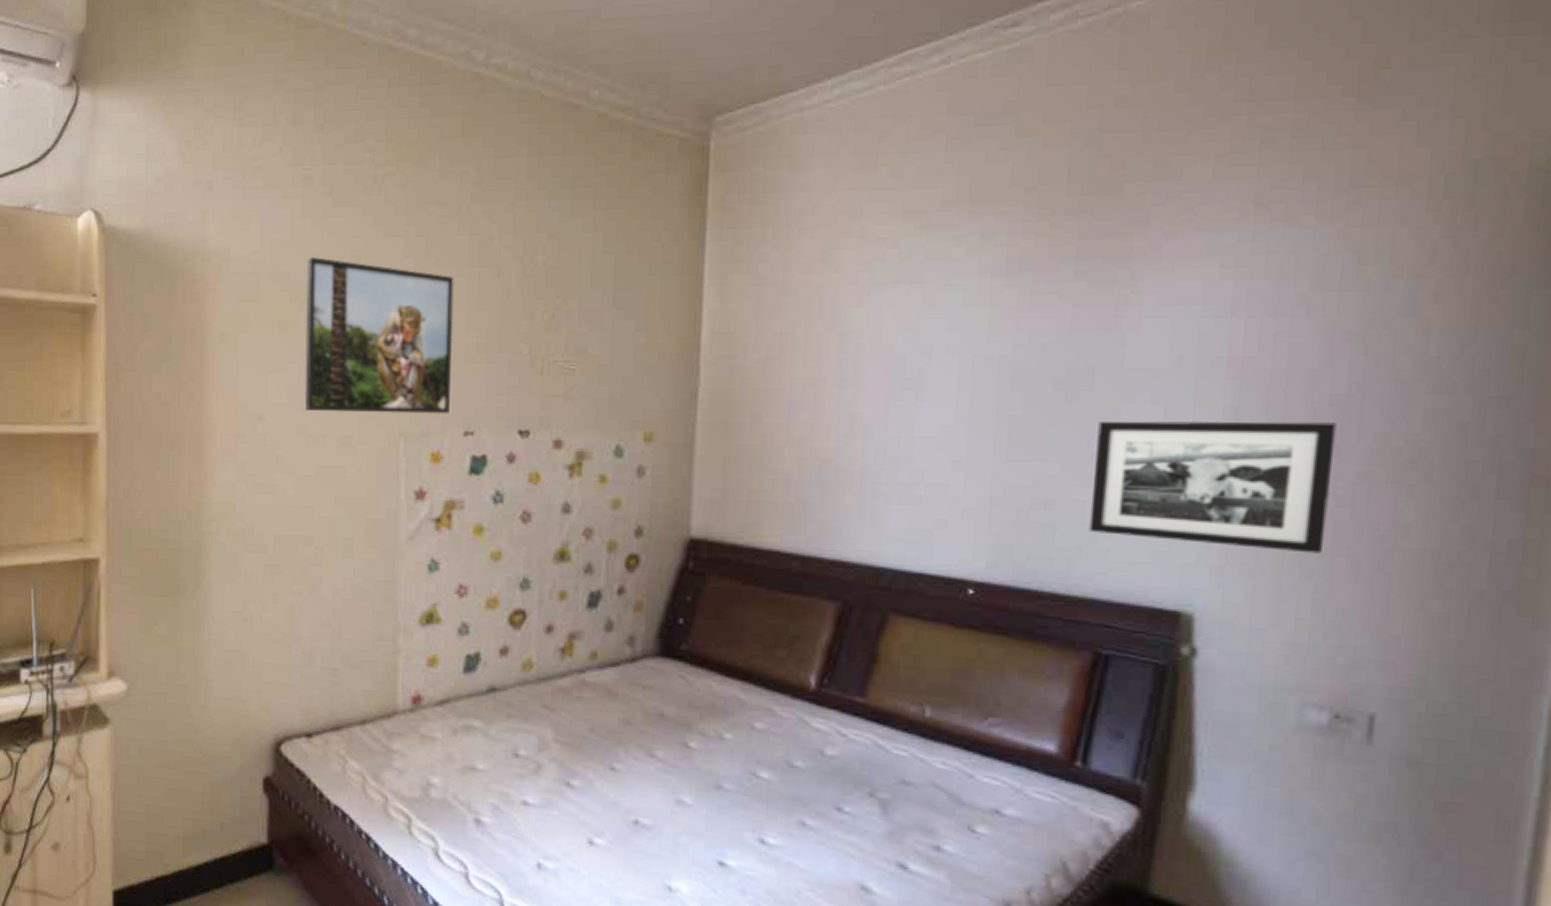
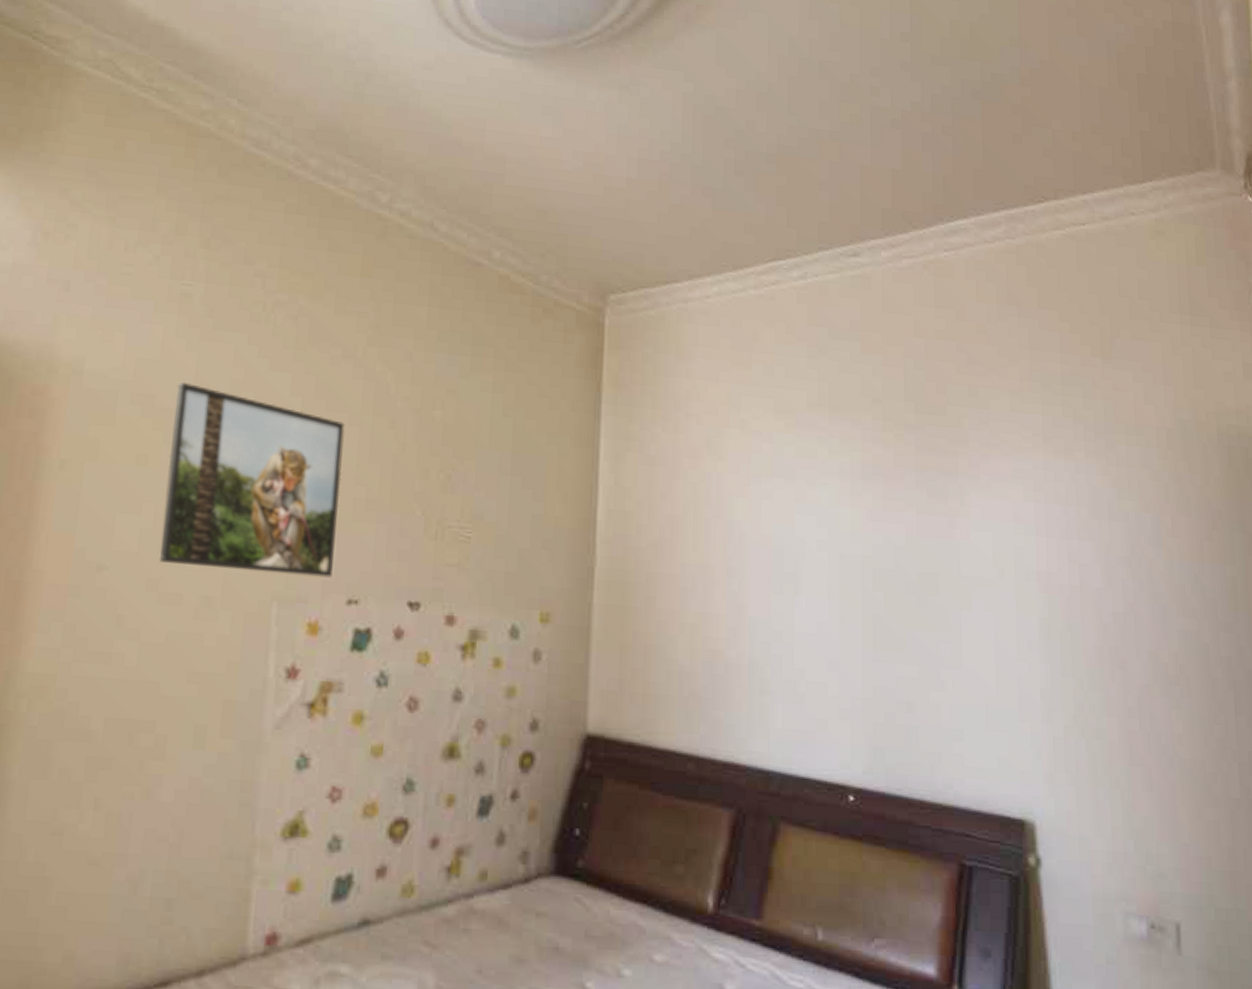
picture frame: present [1089,420,1337,554] -> none [944,626,1124,763]

